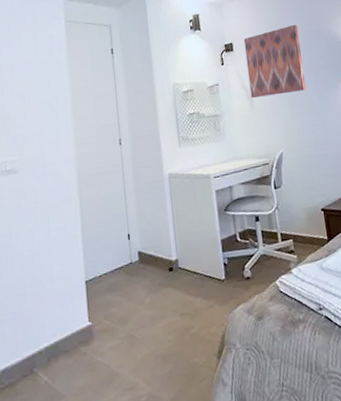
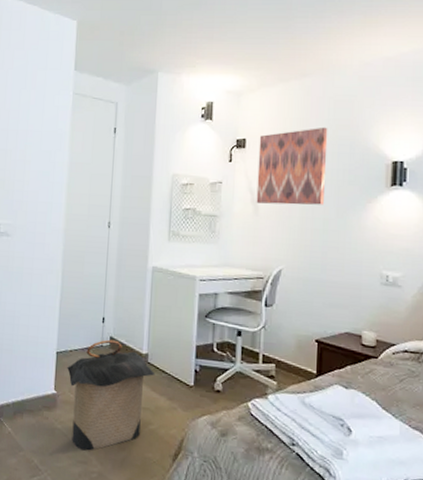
laundry hamper: none [98,253,188,377] -> present [66,339,156,451]

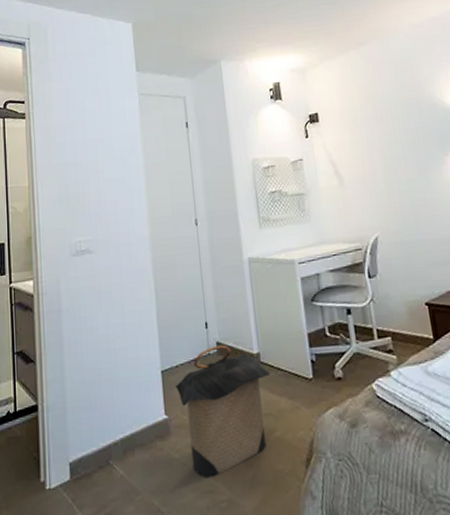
wall art: present [256,127,328,205] -> none [330,90,404,174]

